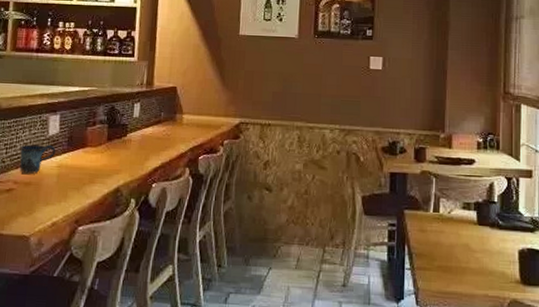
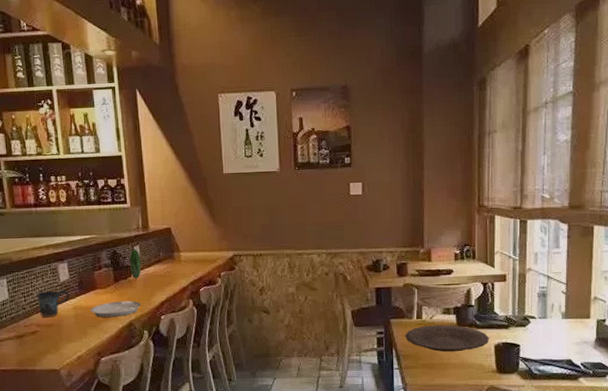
plate: none [76,106,140,181] -> present [90,248,141,318]
plate: none [420,220,514,255] -> present [405,324,490,352]

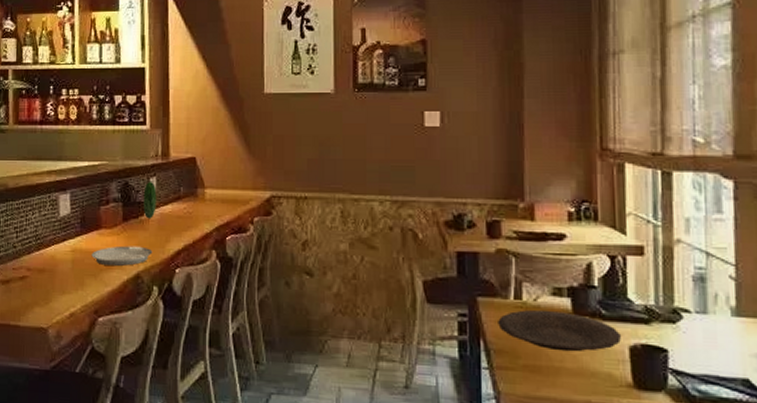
mug: present [36,291,70,318] -> none [30,227,69,261]

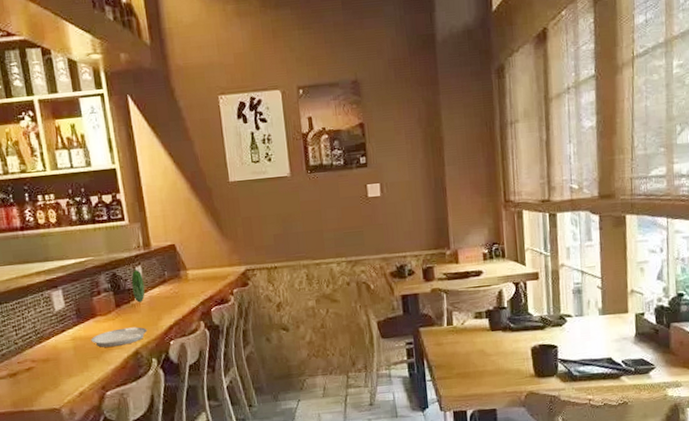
plate: present [498,309,622,352] -> none [436,329,526,359]

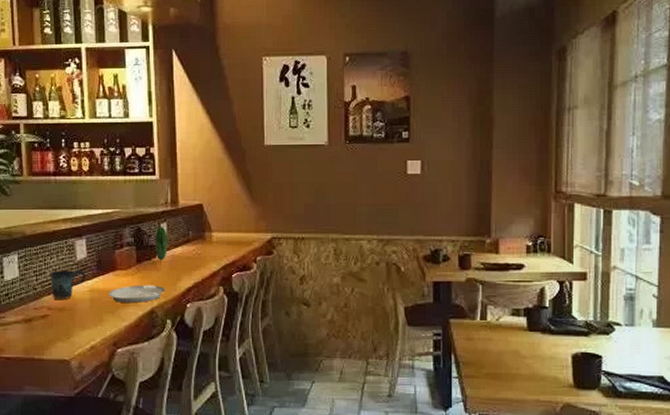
mug: none [29,320,67,353] -> present [49,270,86,301]

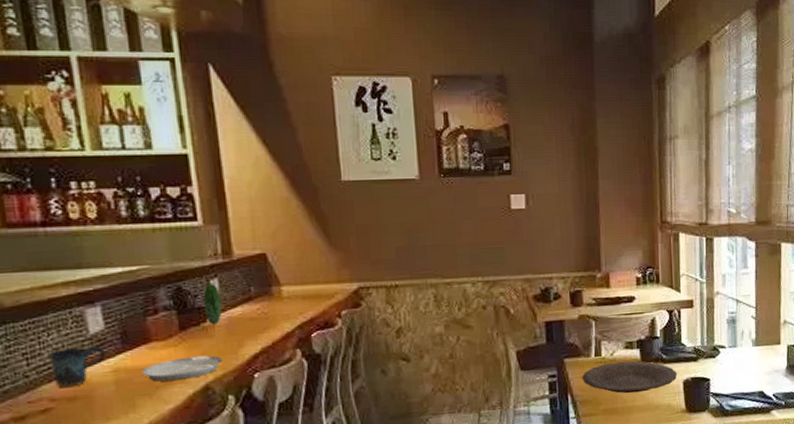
plate: none [466,327,567,361] -> present [582,361,678,393]

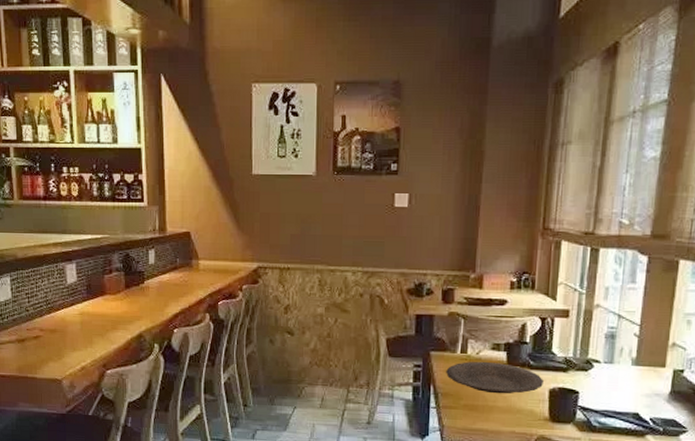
mug: present [48,346,106,388] -> none [41,293,76,323]
plate: present [141,283,223,382] -> none [98,252,155,328]

